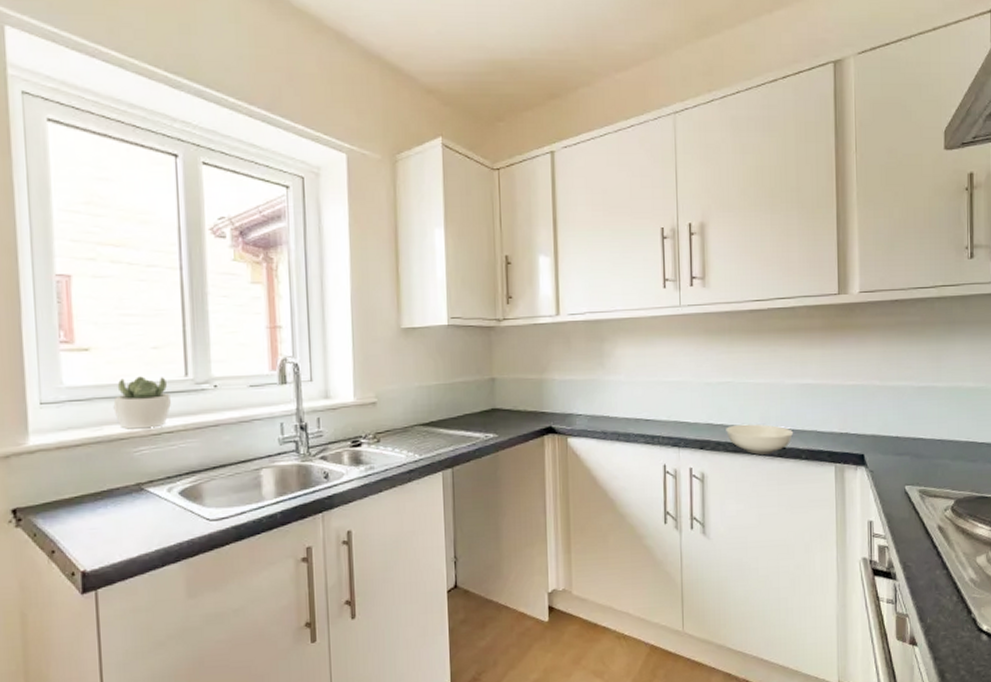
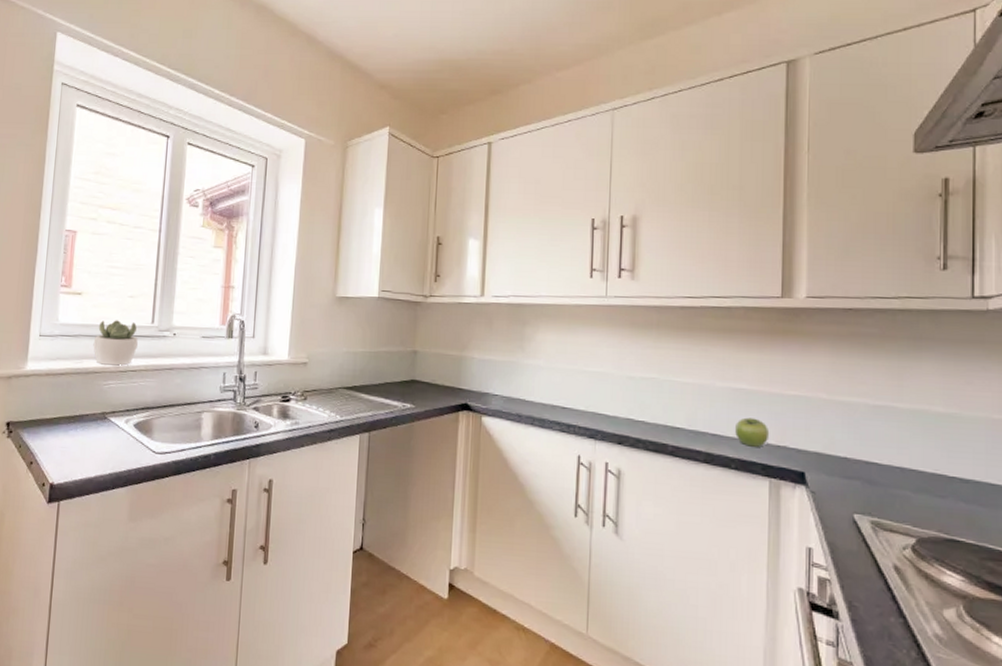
bowl: present [726,424,794,455] -> none [647,423,723,459]
fruit: none [804,410,834,437] -> present [735,417,770,447]

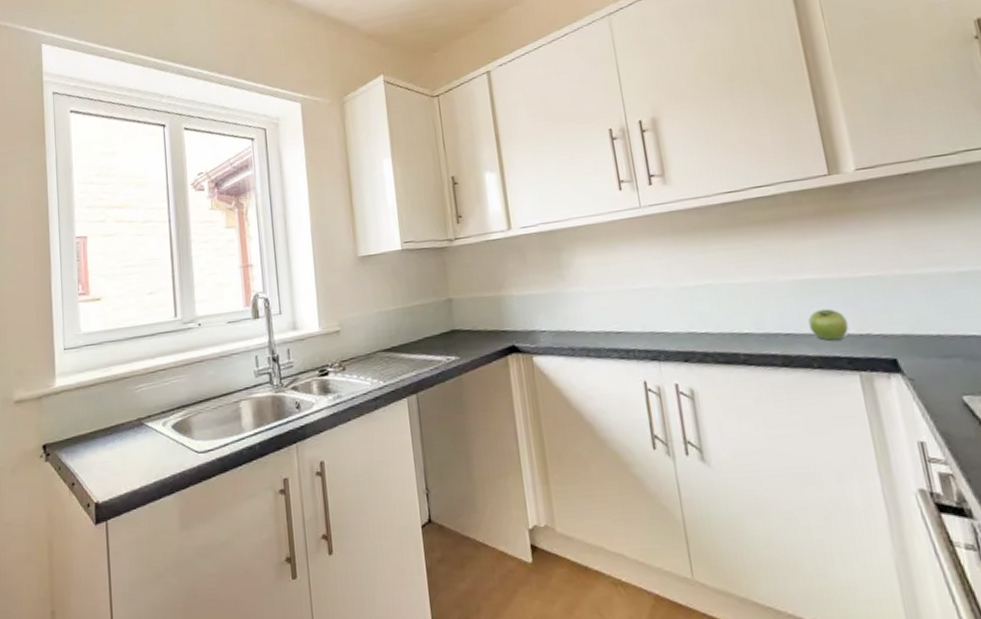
succulent plant: present [93,320,138,366] -> none [119,319,164,369]

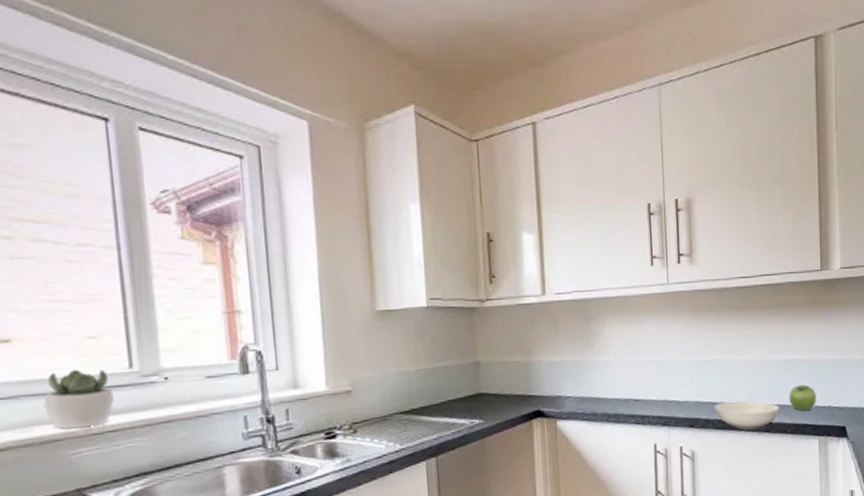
succulent plant: none [119,319,164,369] -> present [43,369,114,430]
bowl: none [712,329,799,366] -> present [715,400,780,431]

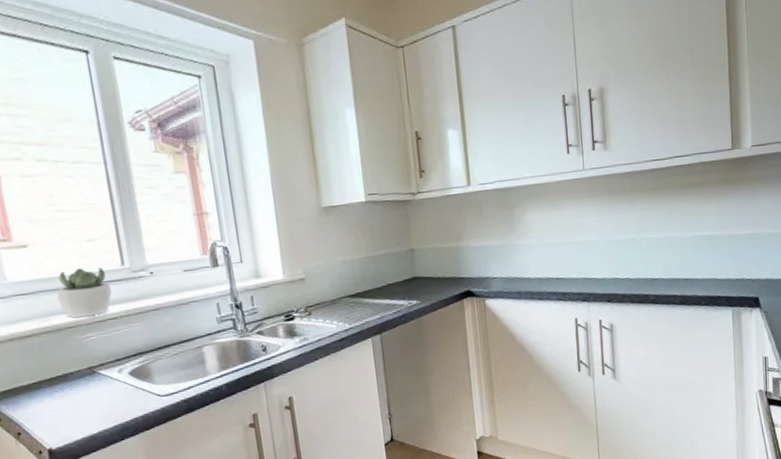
bowl: present [715,400,780,431] -> none [631,275,694,304]
fruit: present [789,384,817,411] -> none [703,259,730,284]

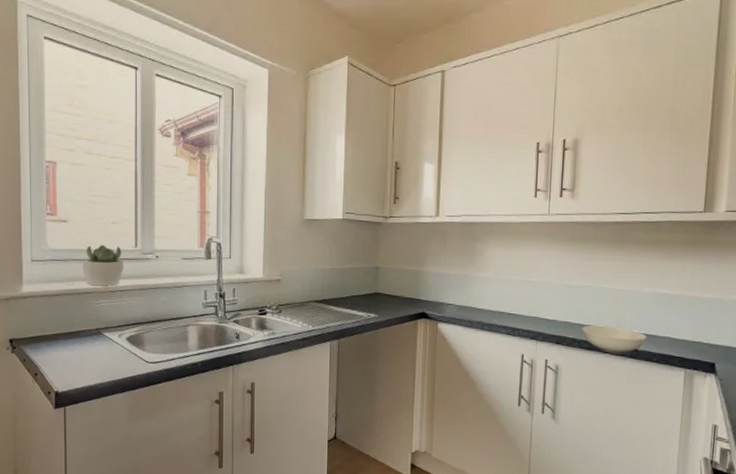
bowl: none [631,275,694,304] -> present [582,325,647,354]

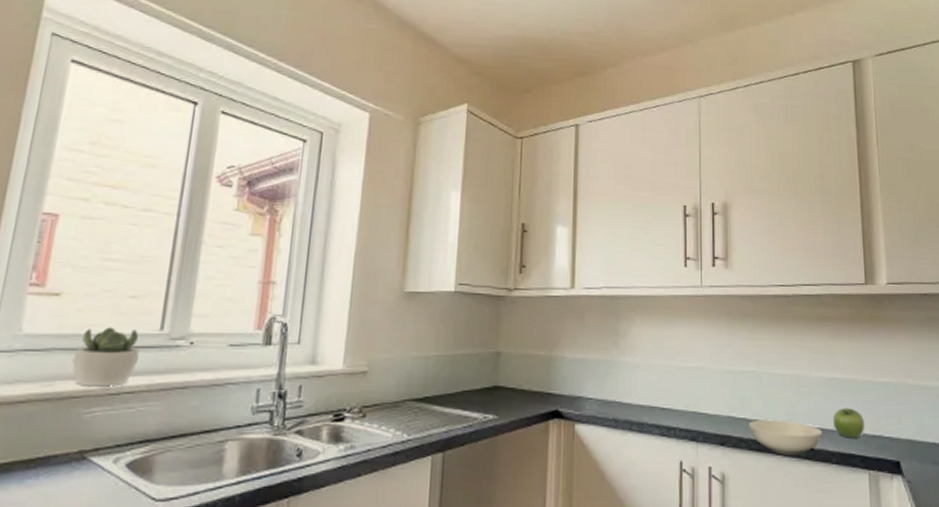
fruit: none [658,318,687,343] -> present [833,408,865,438]

